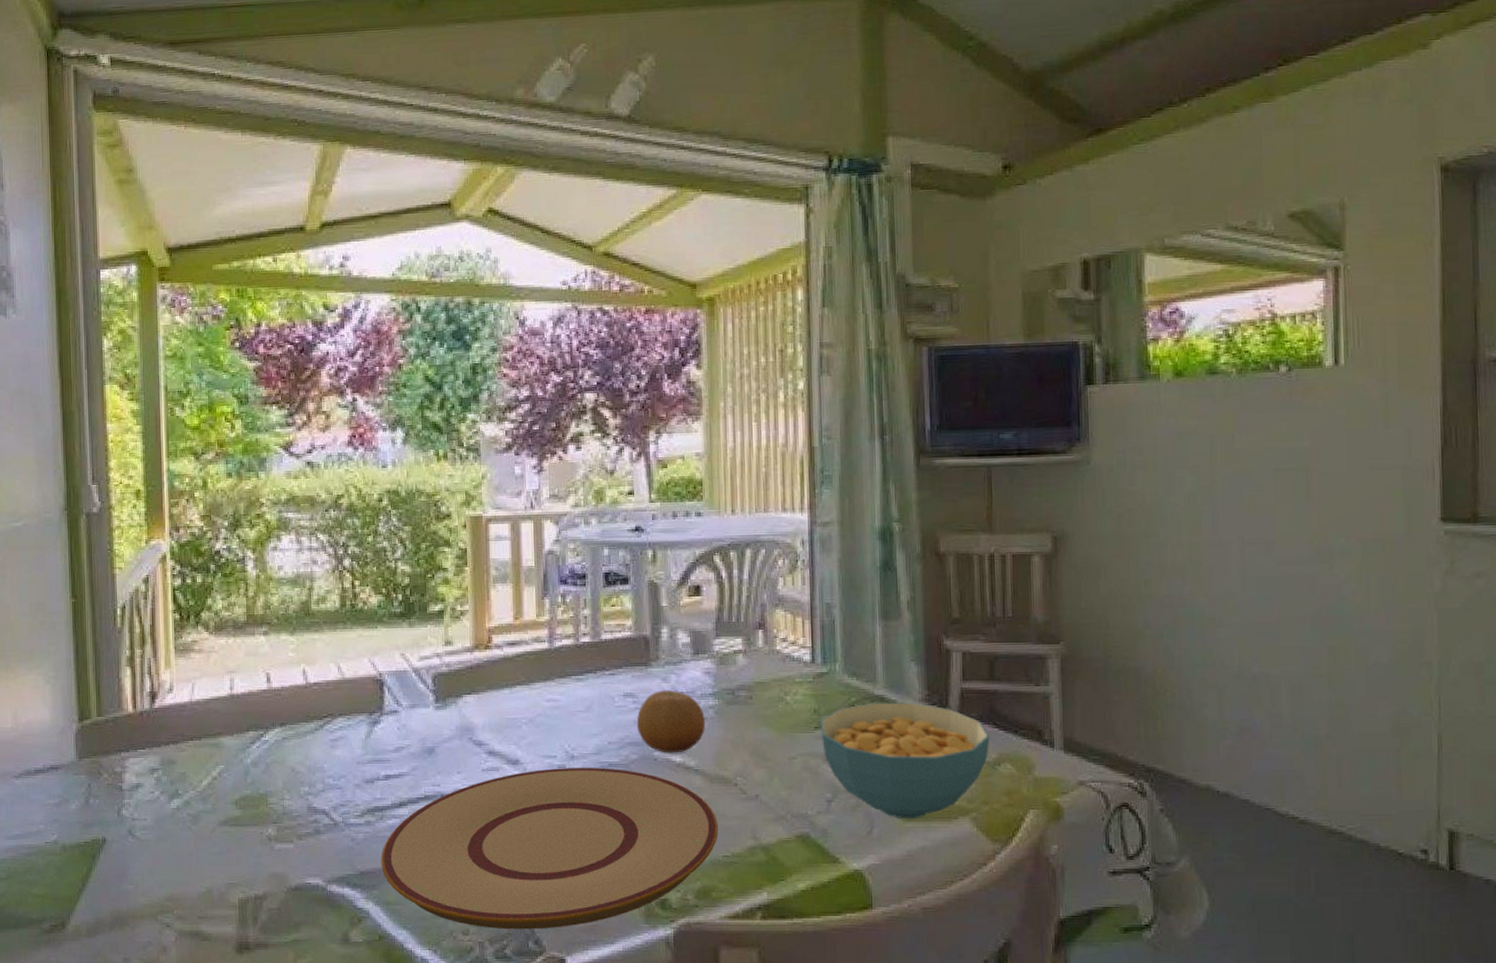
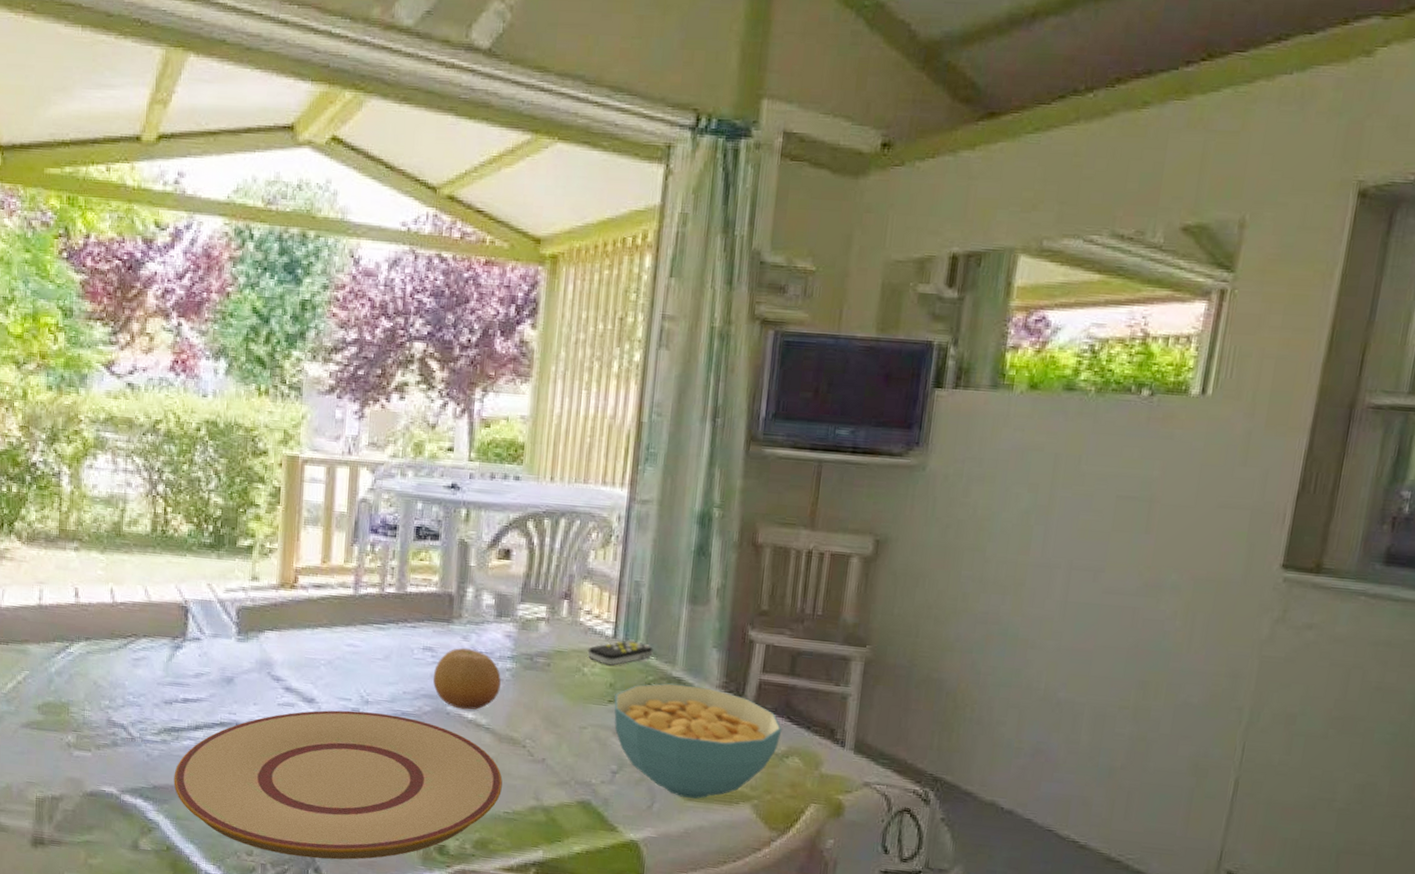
remote control: none [788,662,854,691] -> present [587,639,654,666]

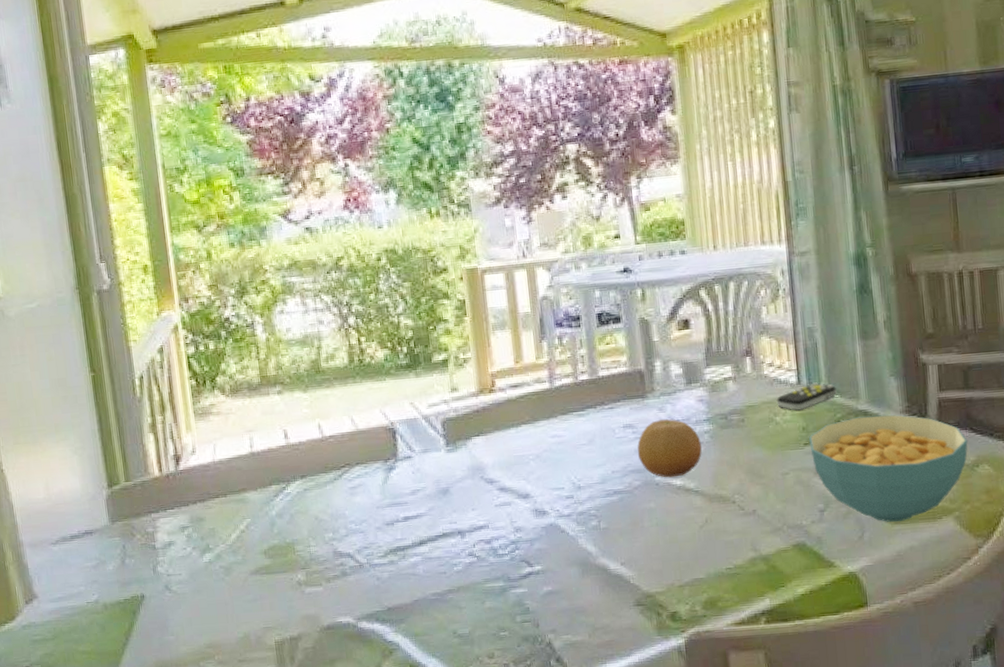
plate: present [173,710,503,860] -> none [406,495,721,651]

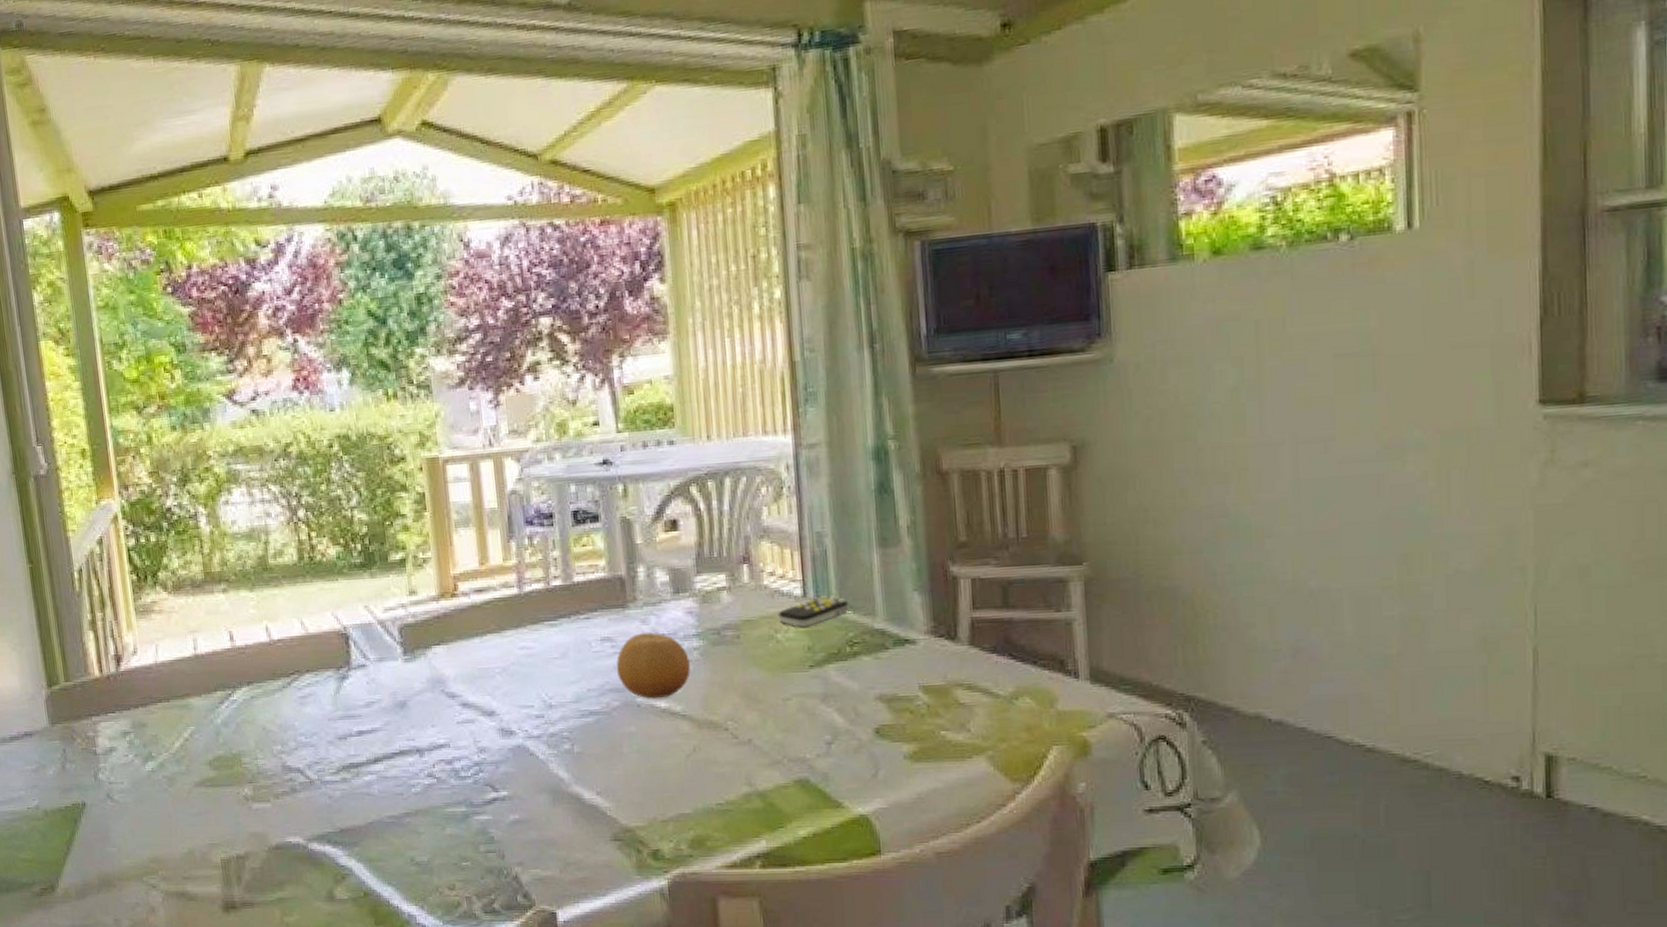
cereal bowl: present [809,415,968,522] -> none [815,635,1006,759]

